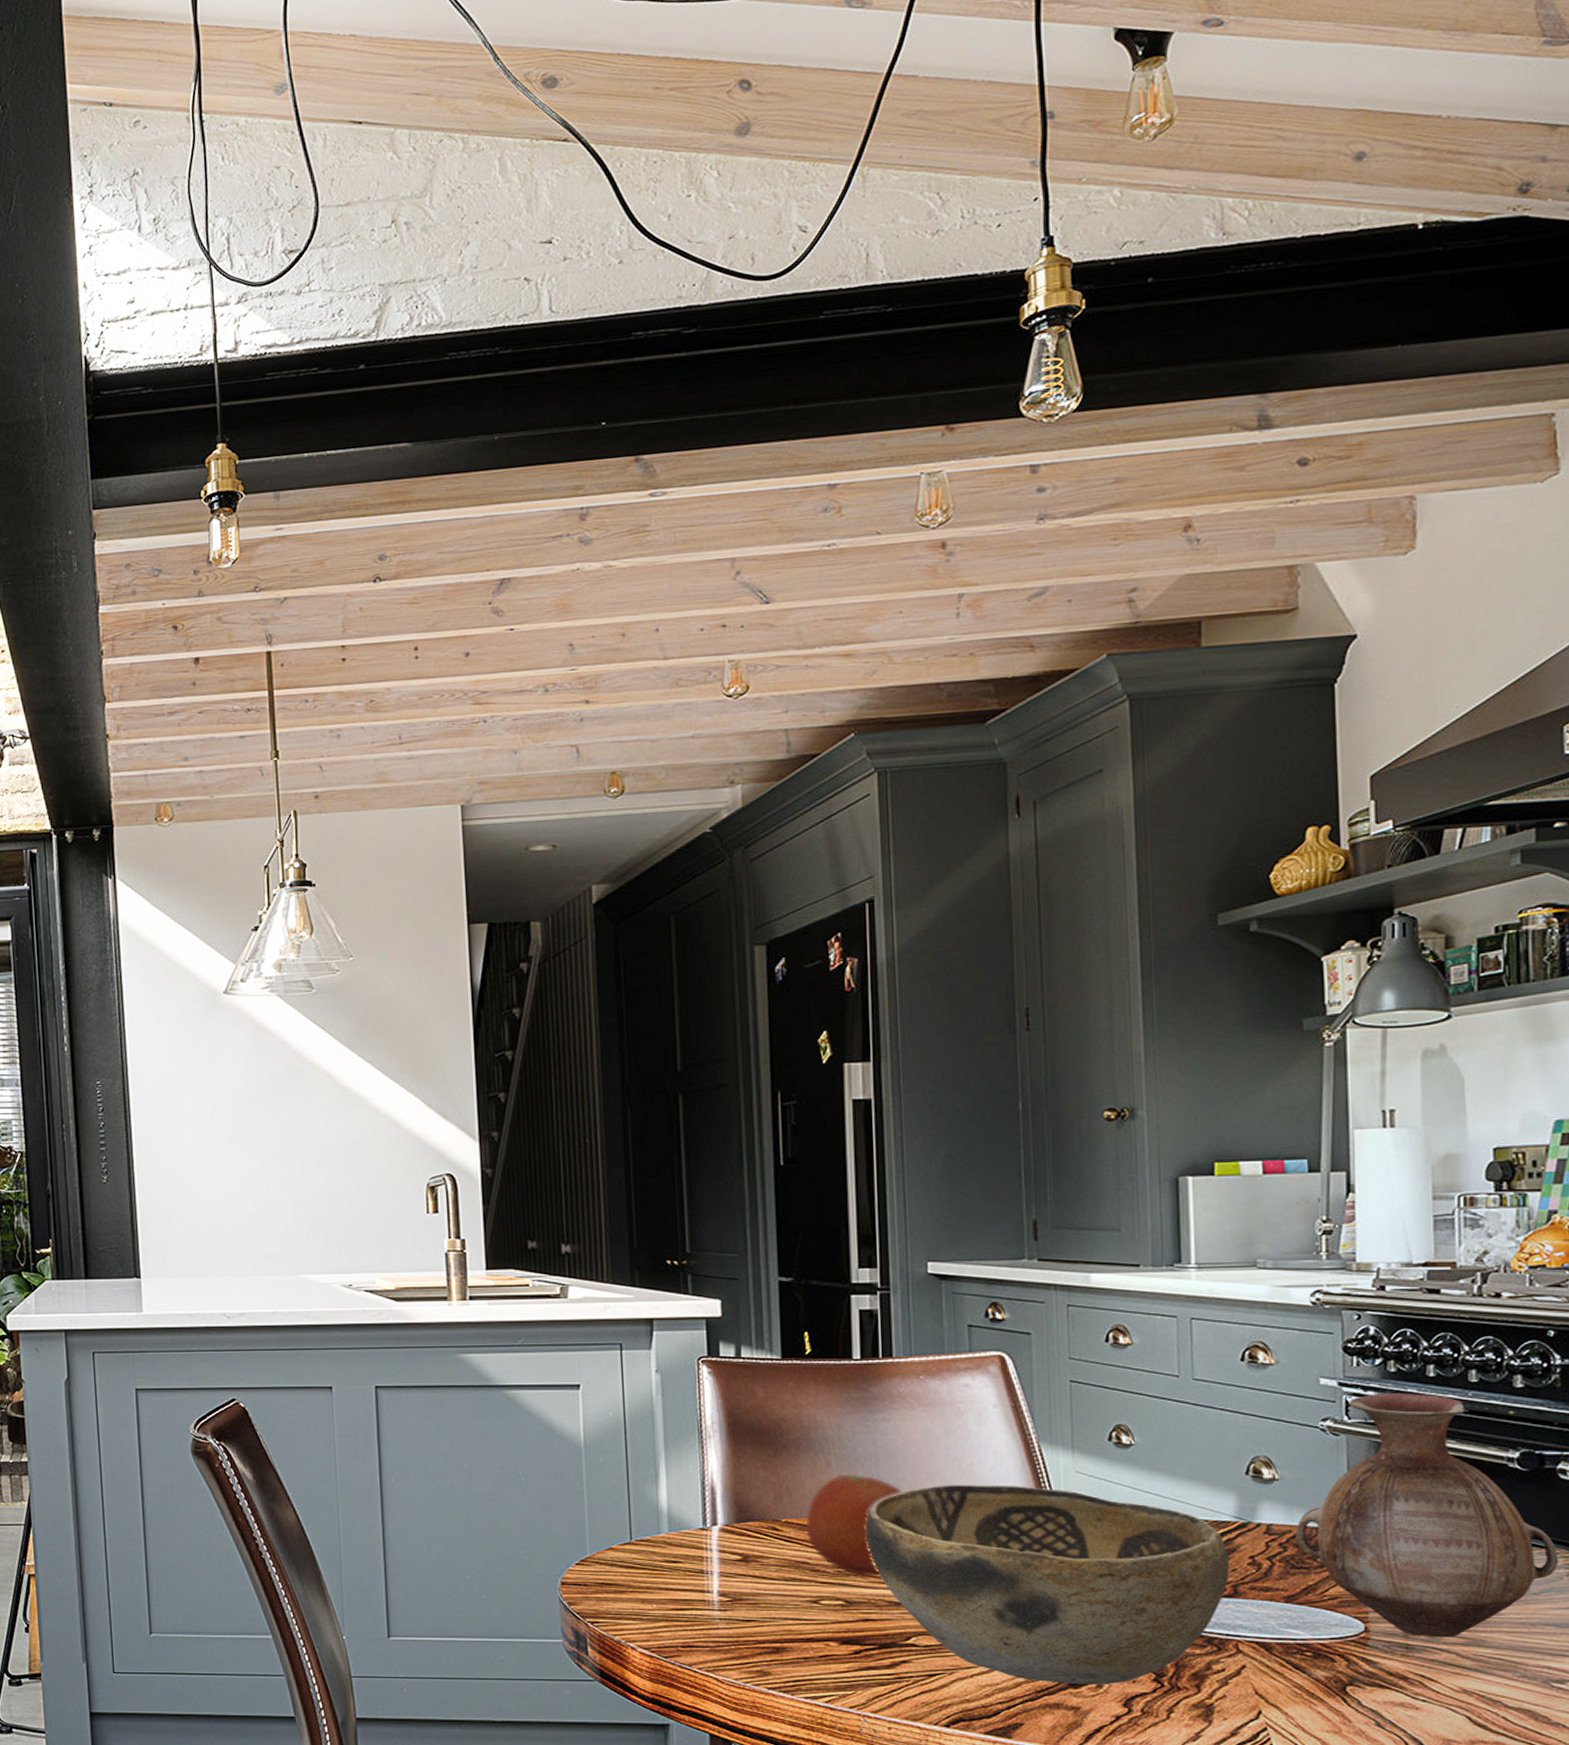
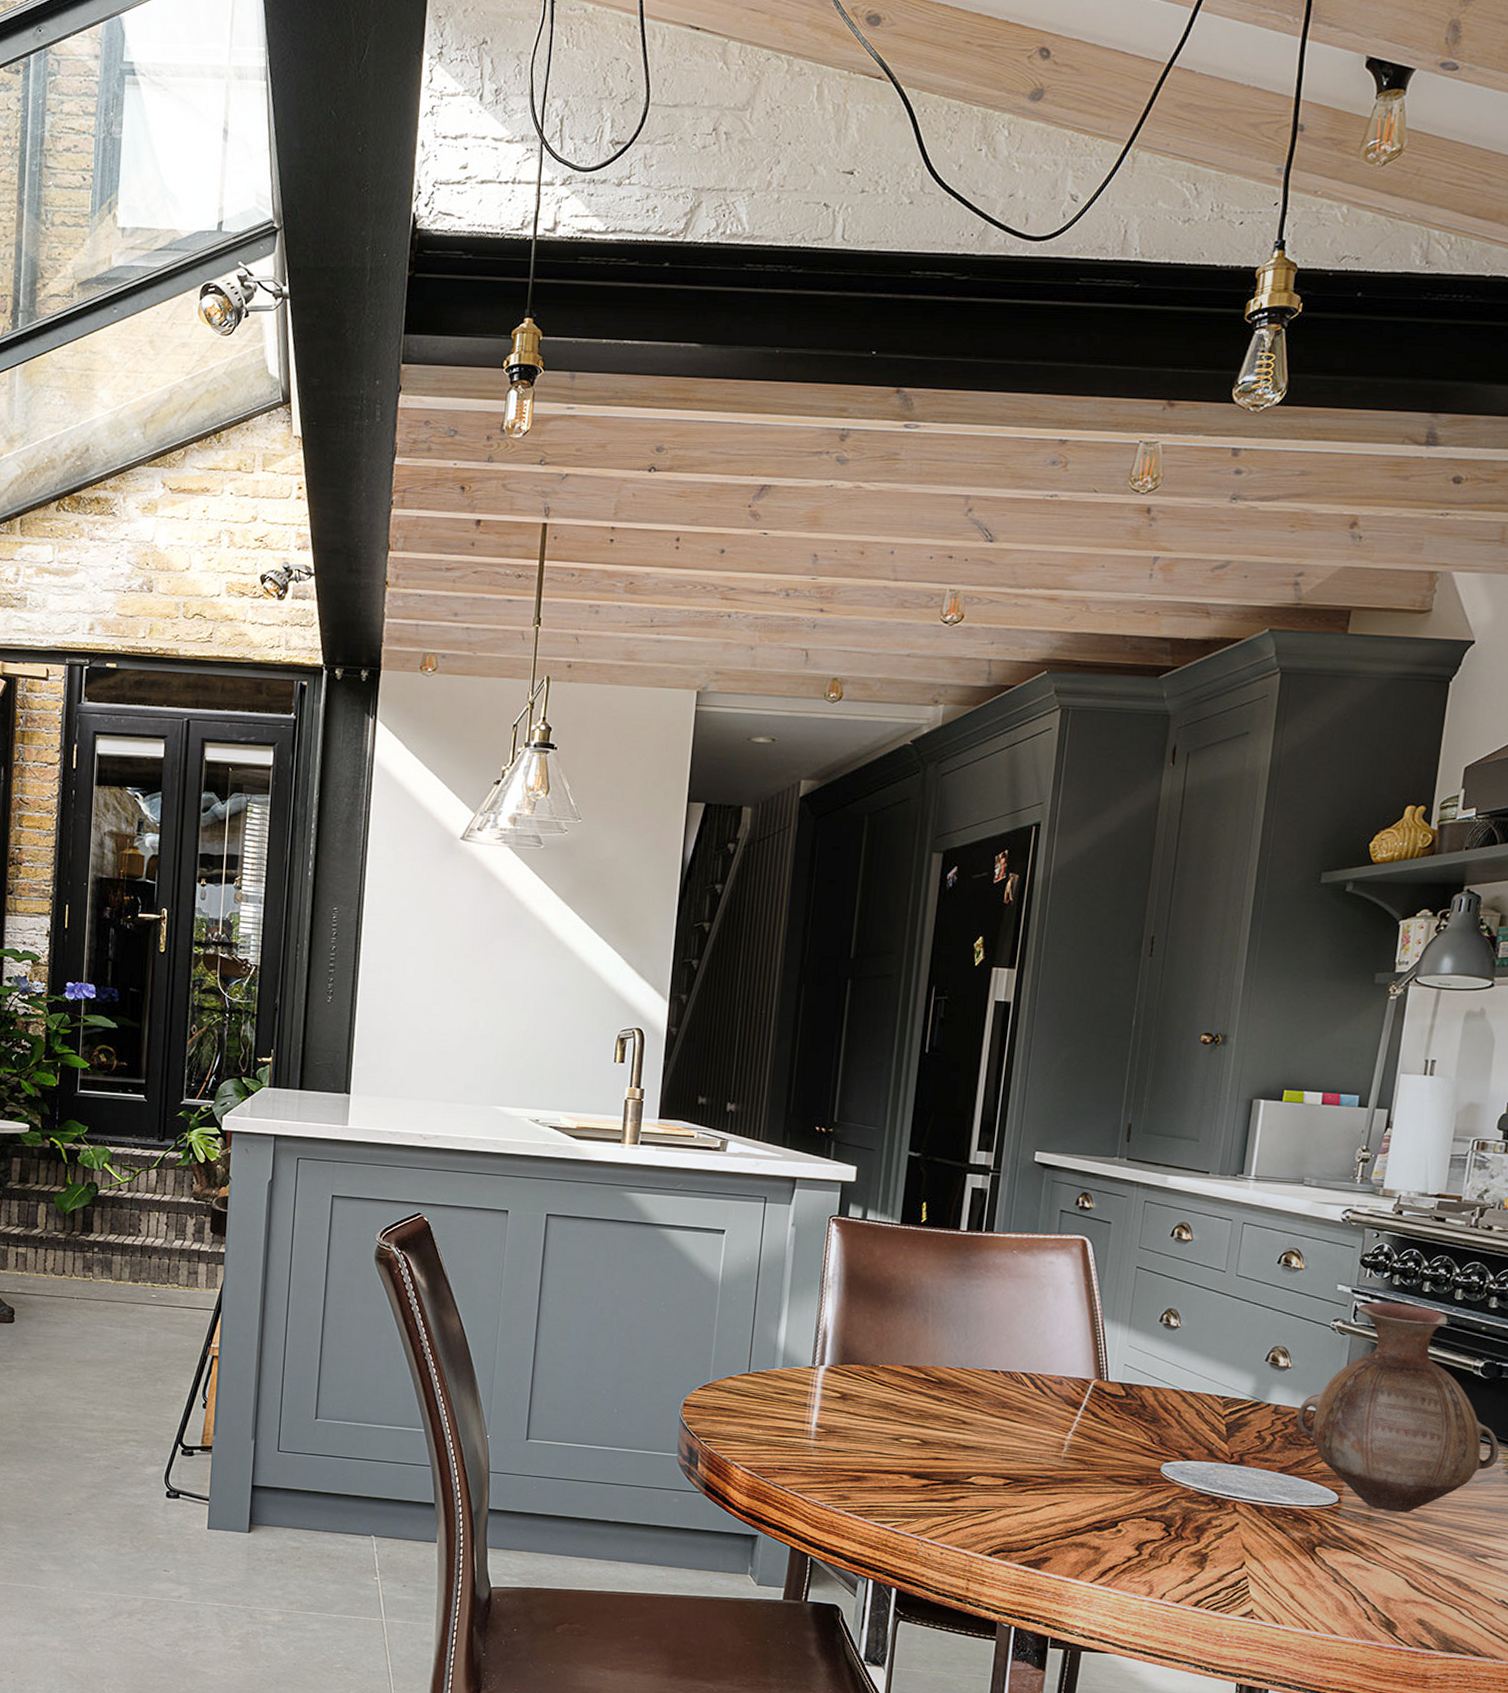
fruit: present [805,1473,902,1576] -> none [897,1329,983,1422]
decorative bowl: present [864,1485,1230,1685] -> none [947,1347,1241,1531]

